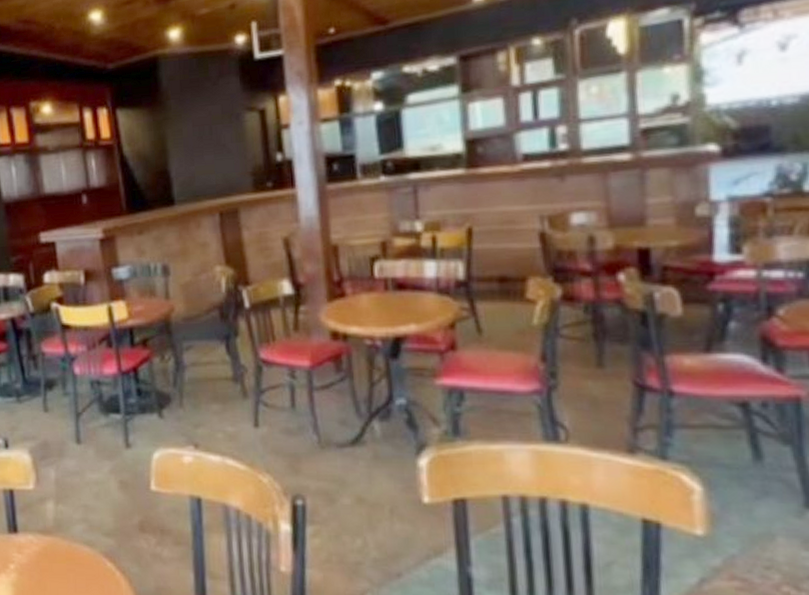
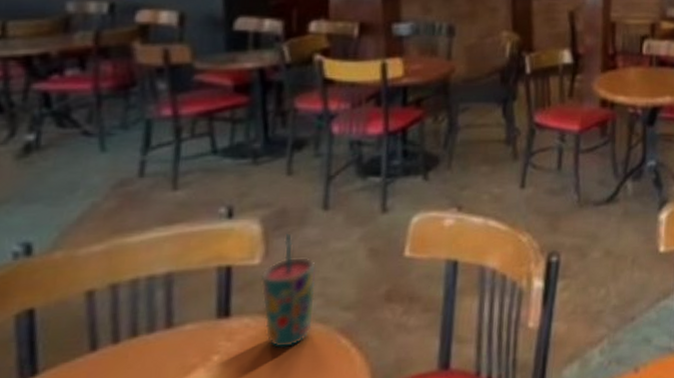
cup: none [36,463,82,565] -> present [260,233,317,349]

